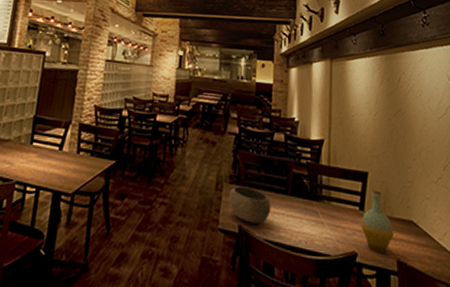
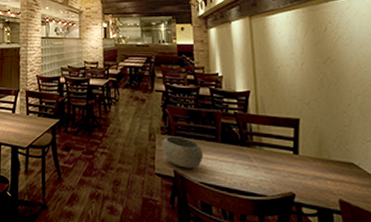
bottle: present [361,188,395,255] -> none [296,133,334,195]

